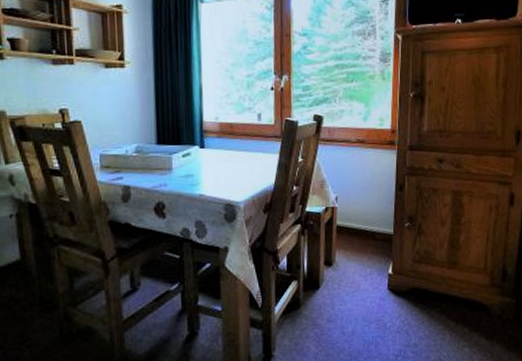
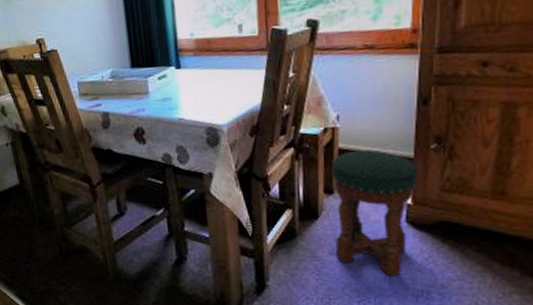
stool: none [330,227,396,339] -> present [331,149,418,276]

